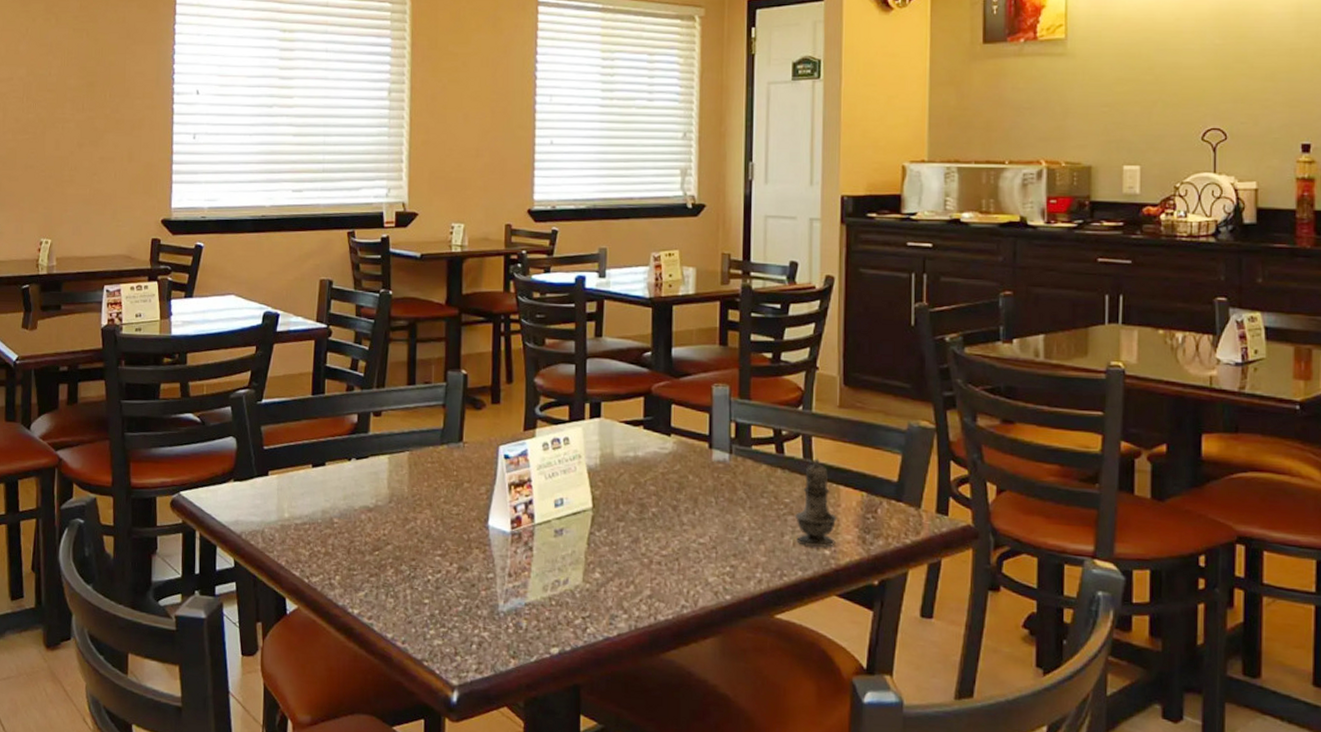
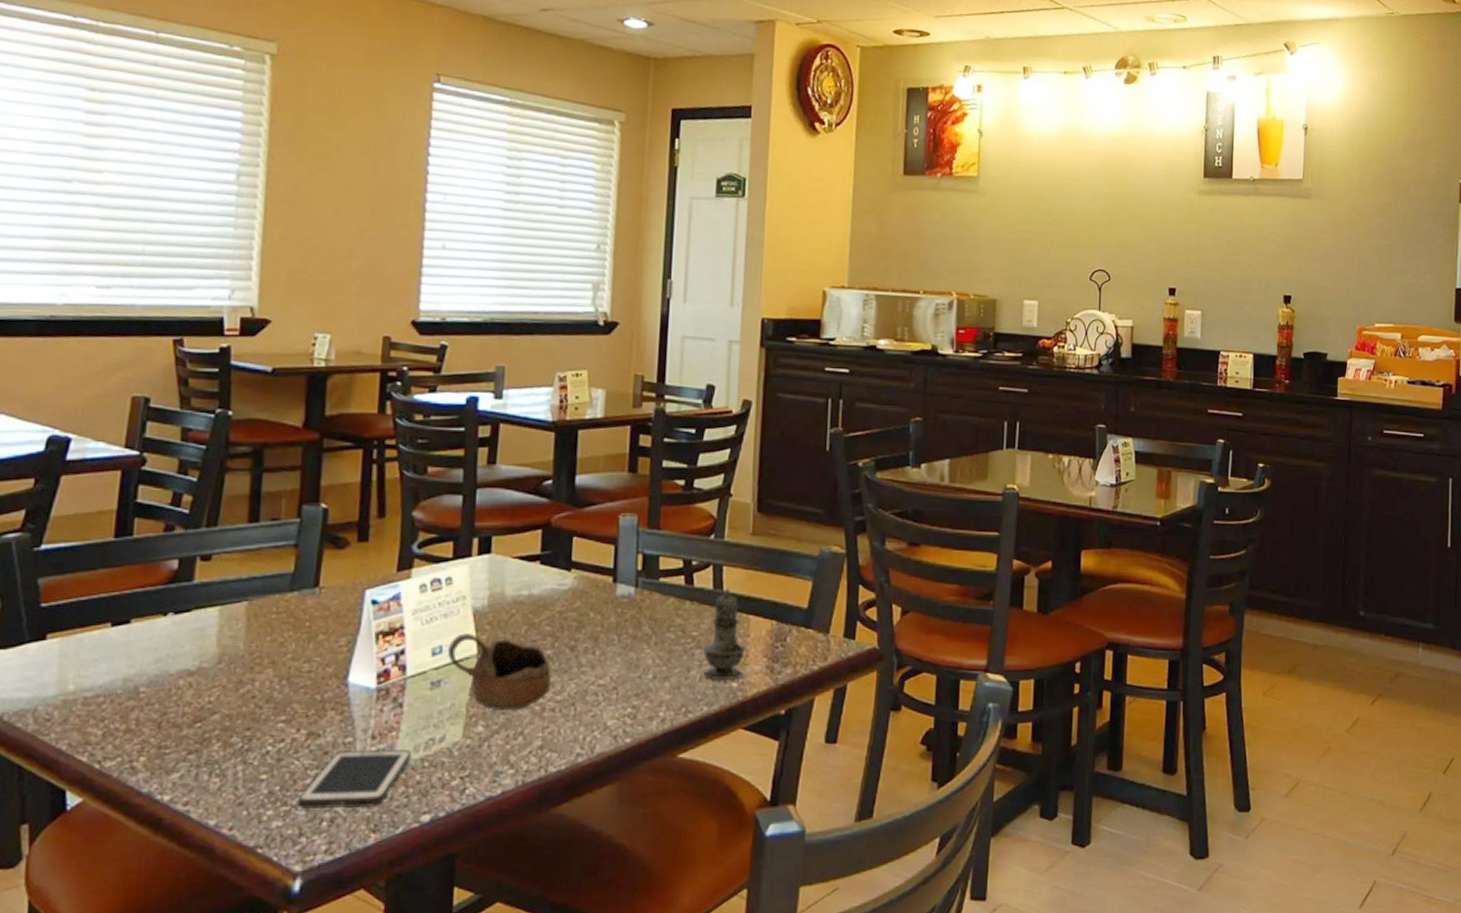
cell phone: none [453,584,541,637] -> present [297,749,411,809]
cup: none [567,488,658,562] -> present [447,633,552,711]

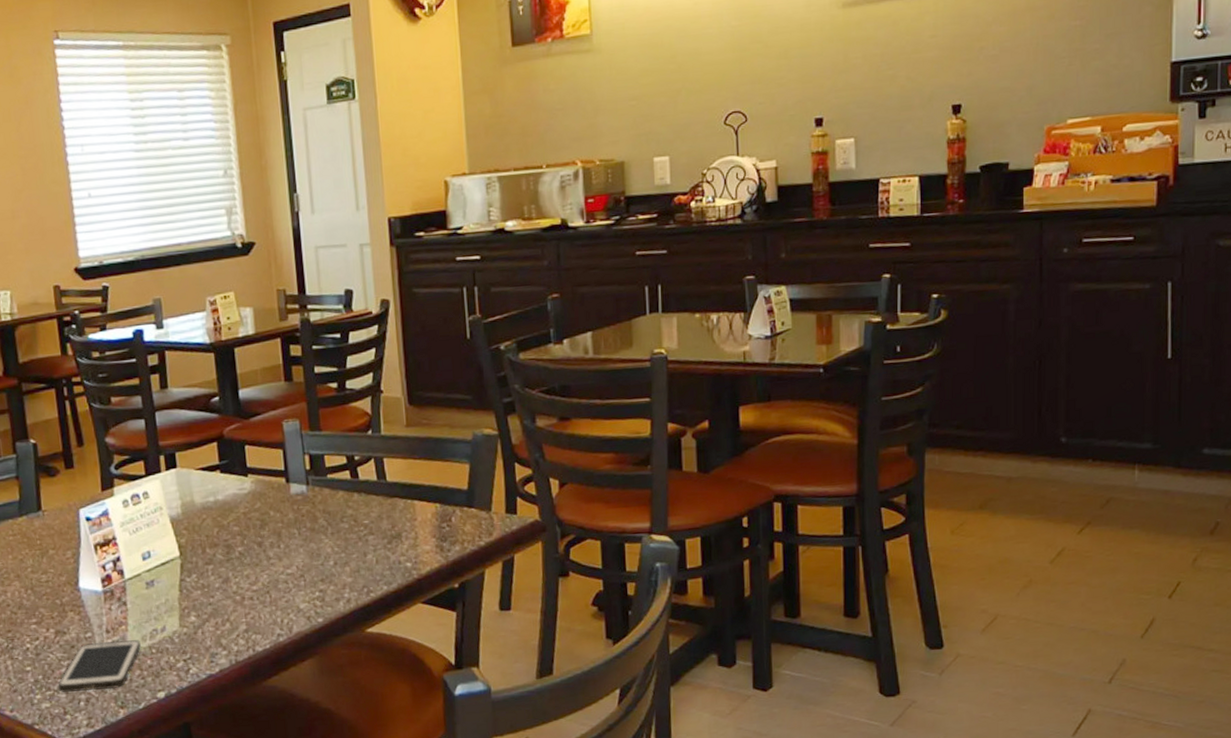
cup: present [447,633,552,711] -> none [154,538,247,603]
salt shaker: present [702,588,746,681] -> none [374,478,415,562]

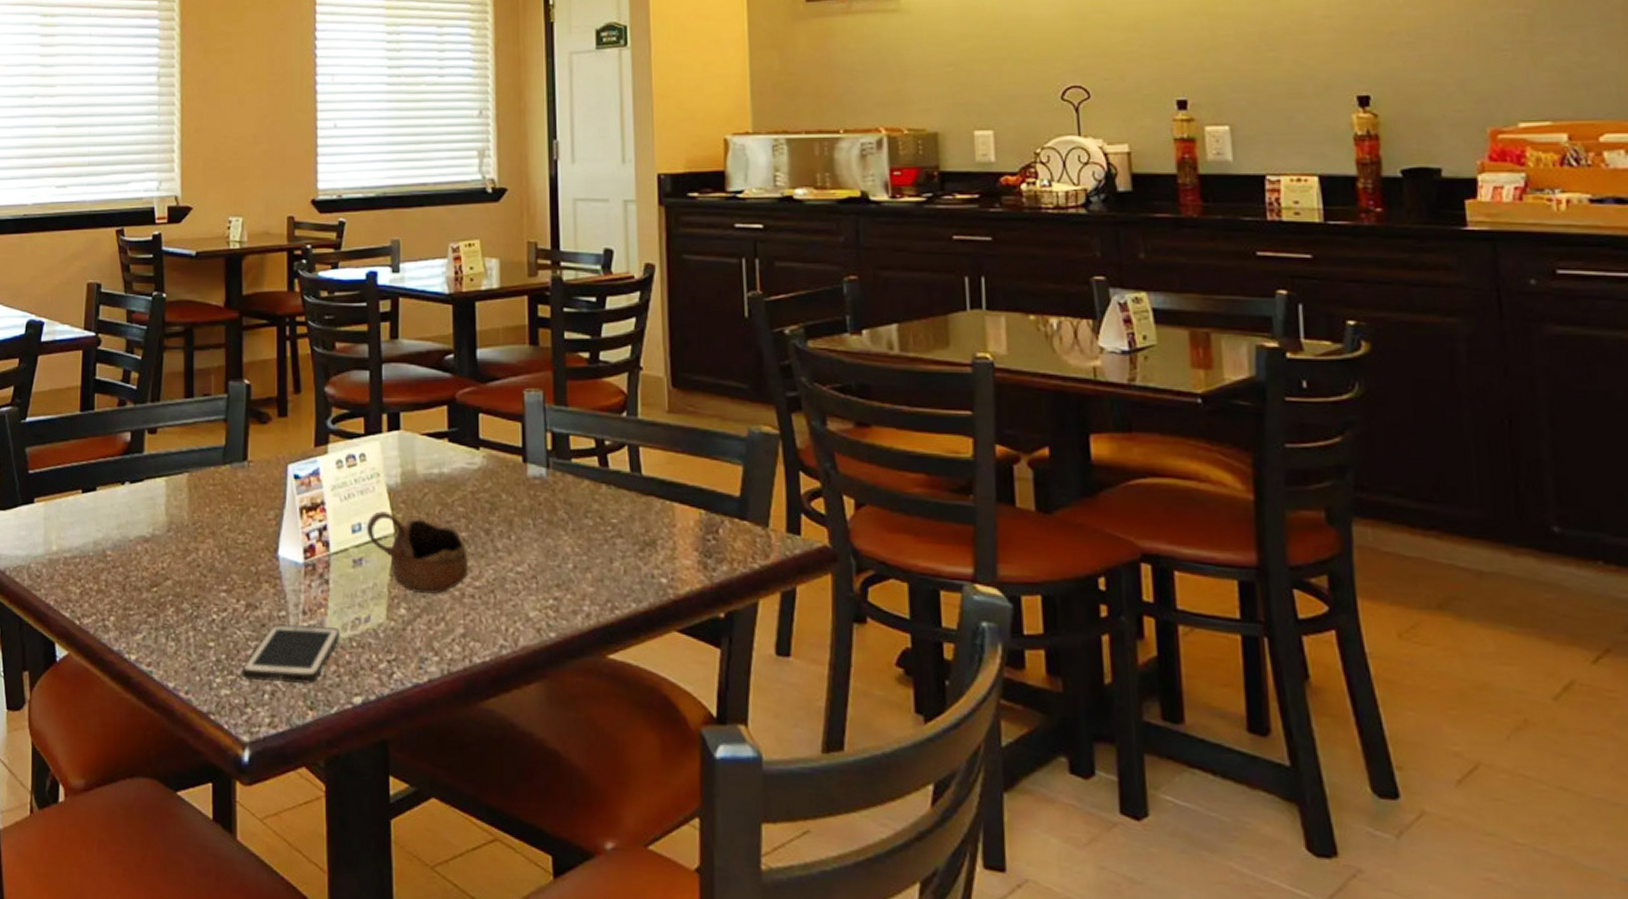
cup: none [154,538,247,603] -> present [366,511,469,595]

